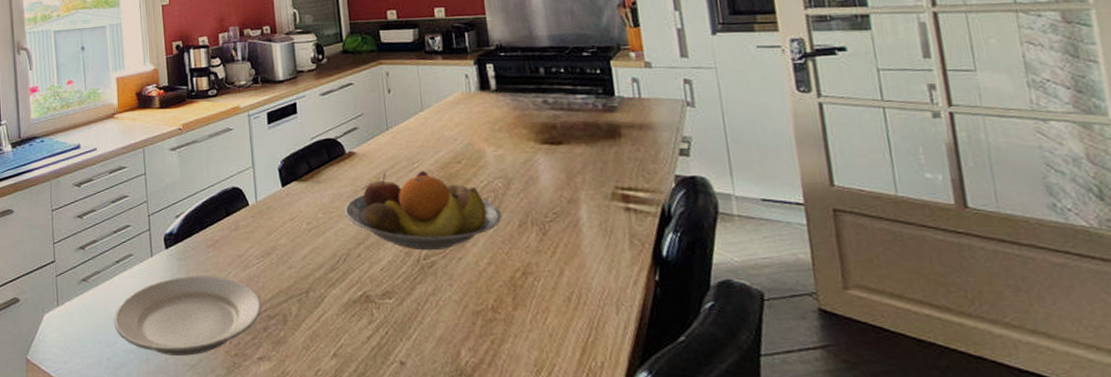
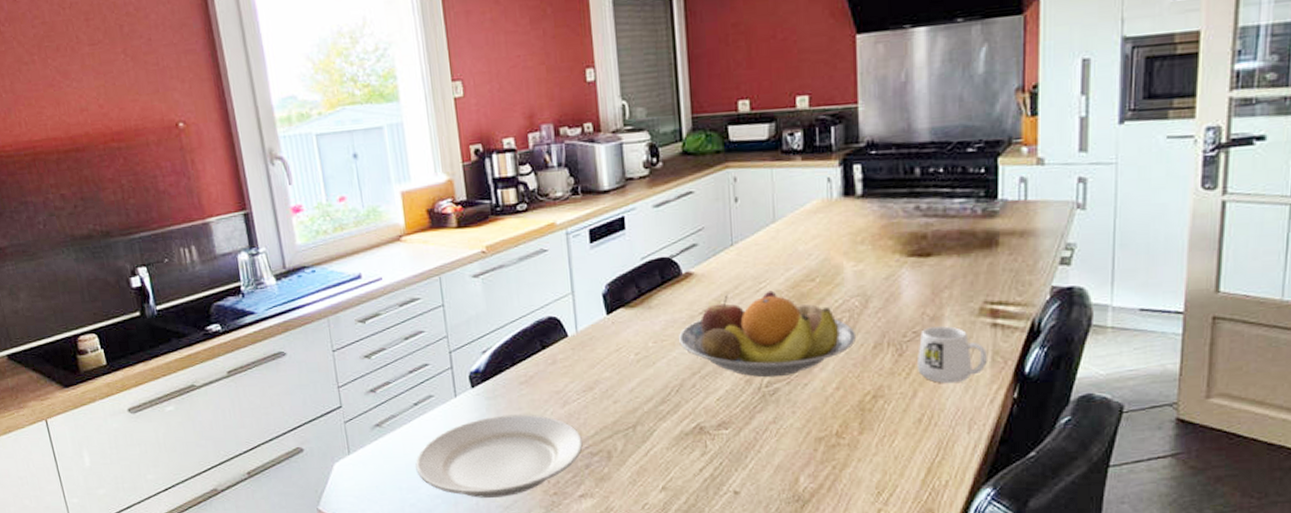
mug: none [560,209,626,264] -> present [916,326,987,384]

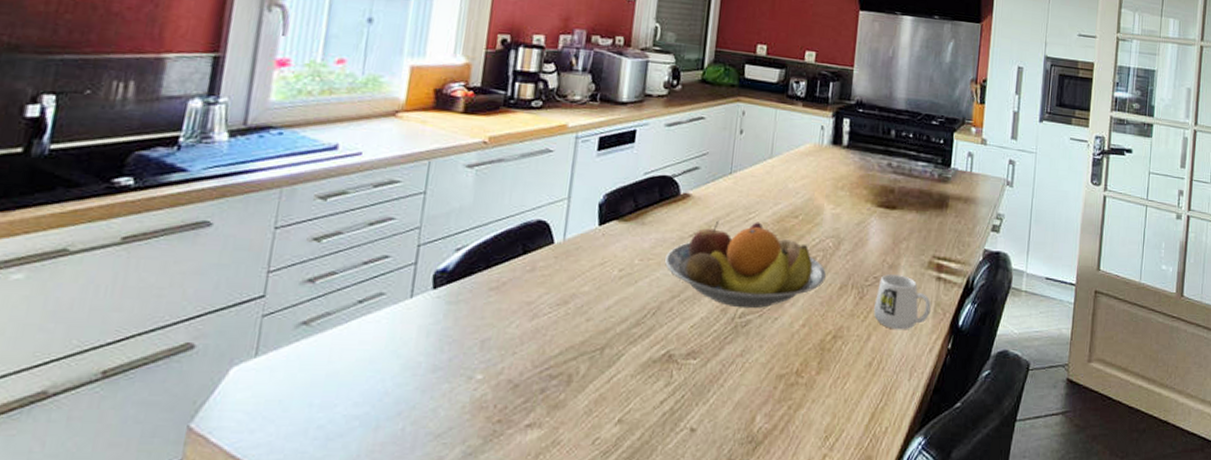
plate: present [415,414,583,498] -> none [337,323,544,423]

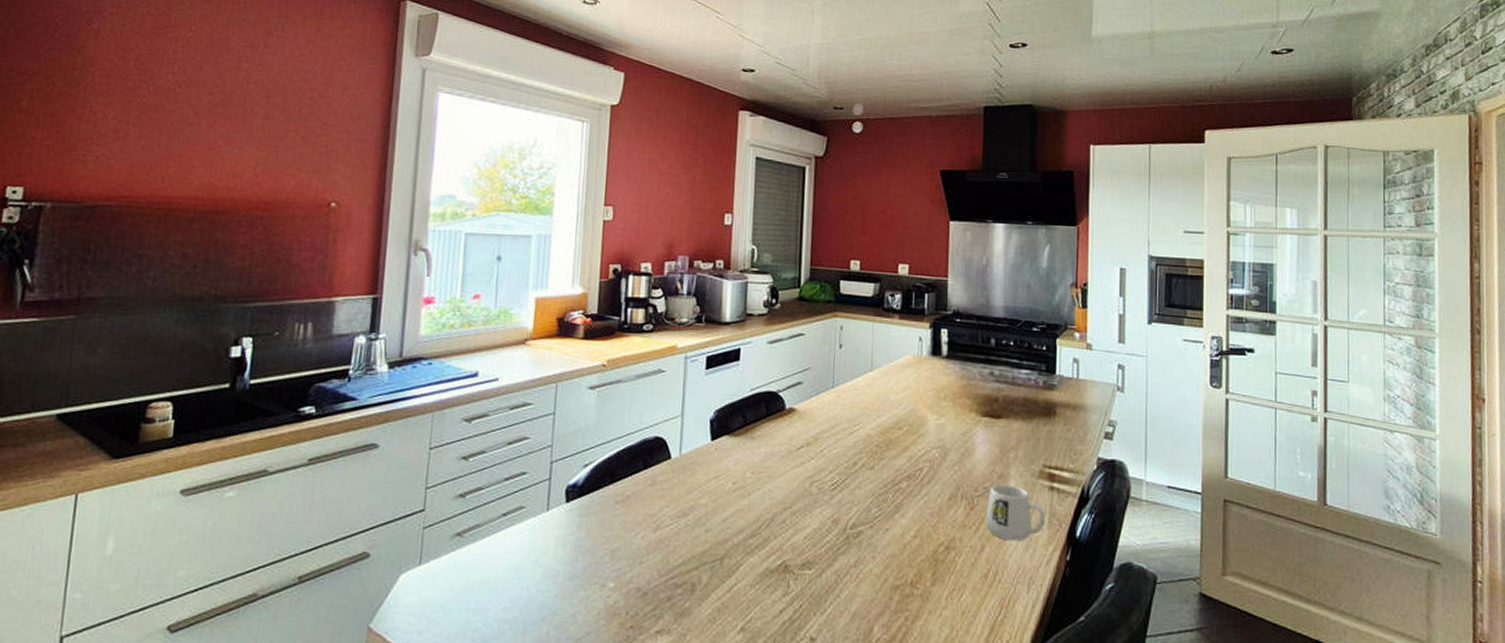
fruit bowl: present [664,220,826,309] -> none [774,433,934,520]

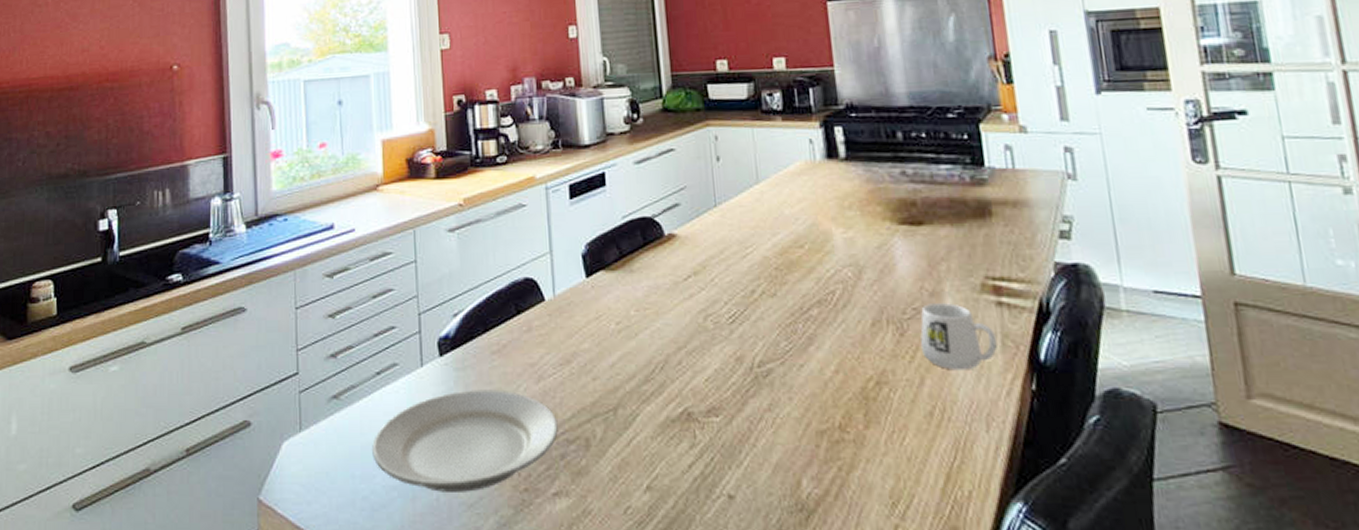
plate: none [489,534,669,628] -> present [372,389,558,492]

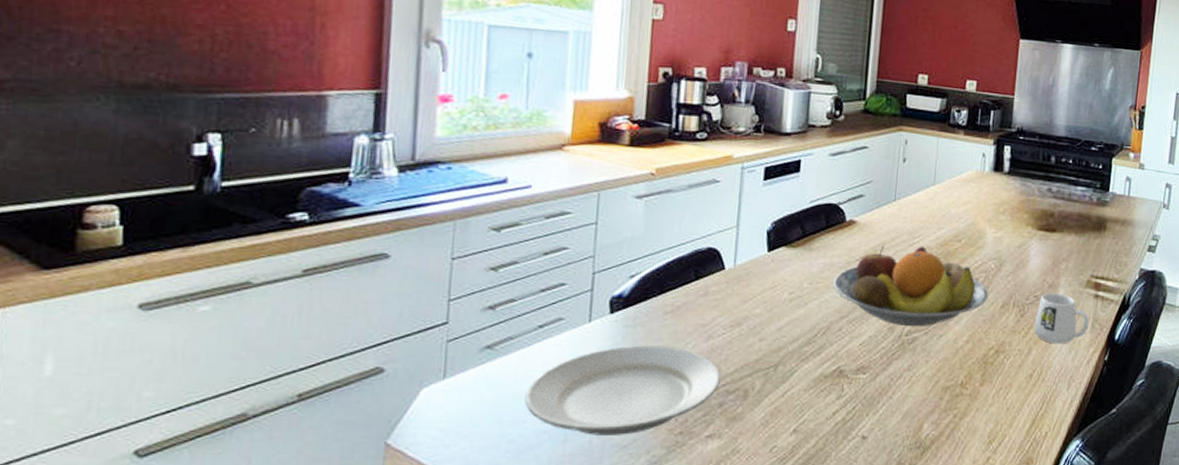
fruit bowl: none [661,256,852,356] -> present [832,245,988,327]

